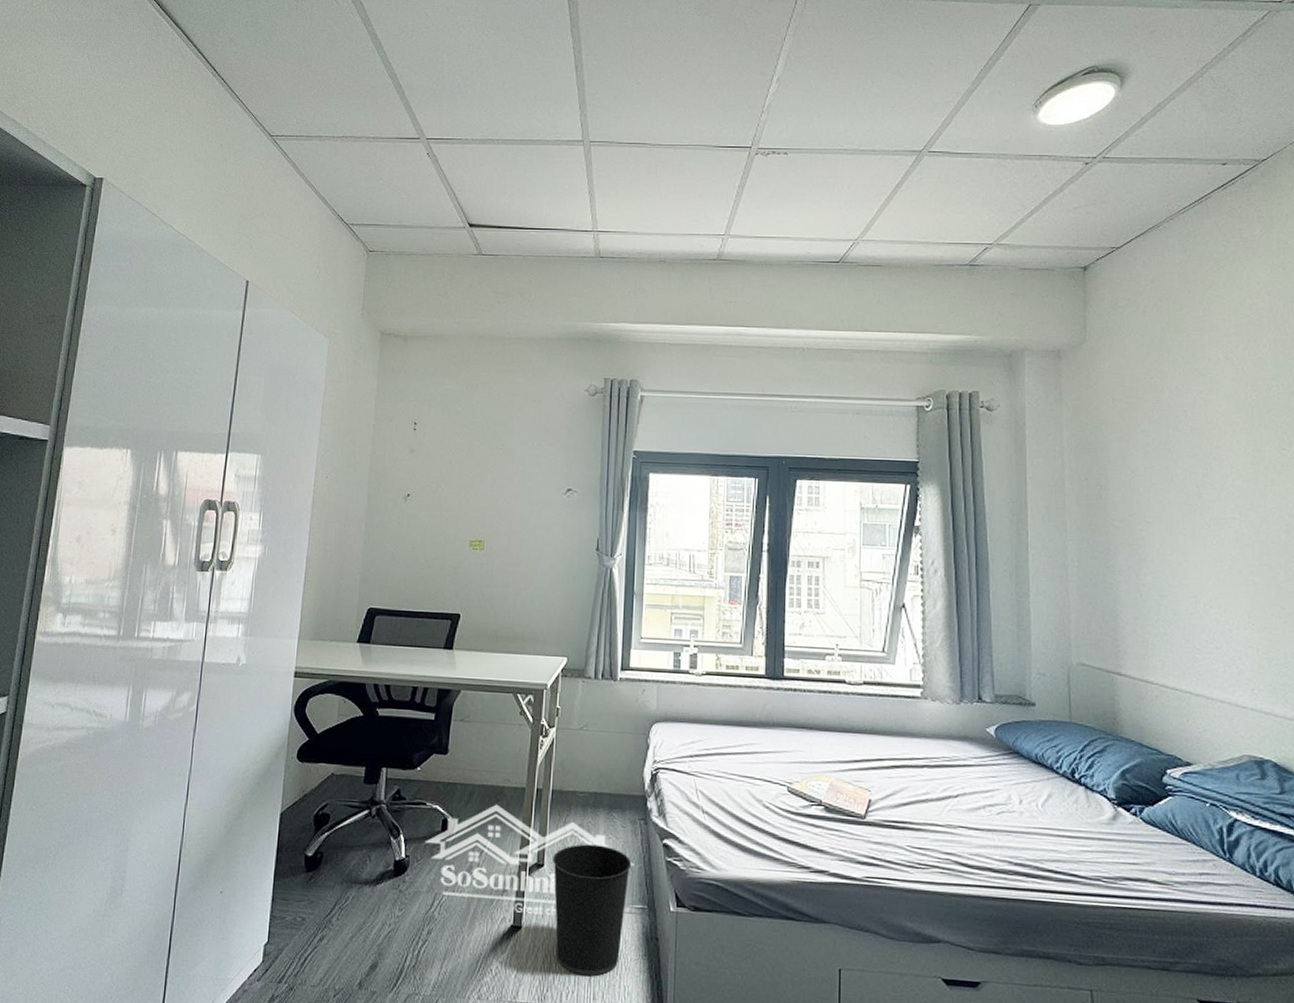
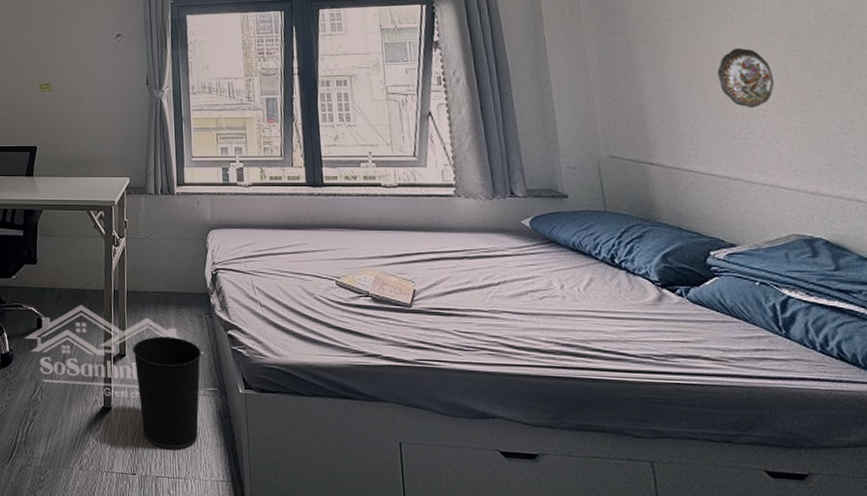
decorative plate: none [1190,558,1243,622] -> present [717,48,775,108]

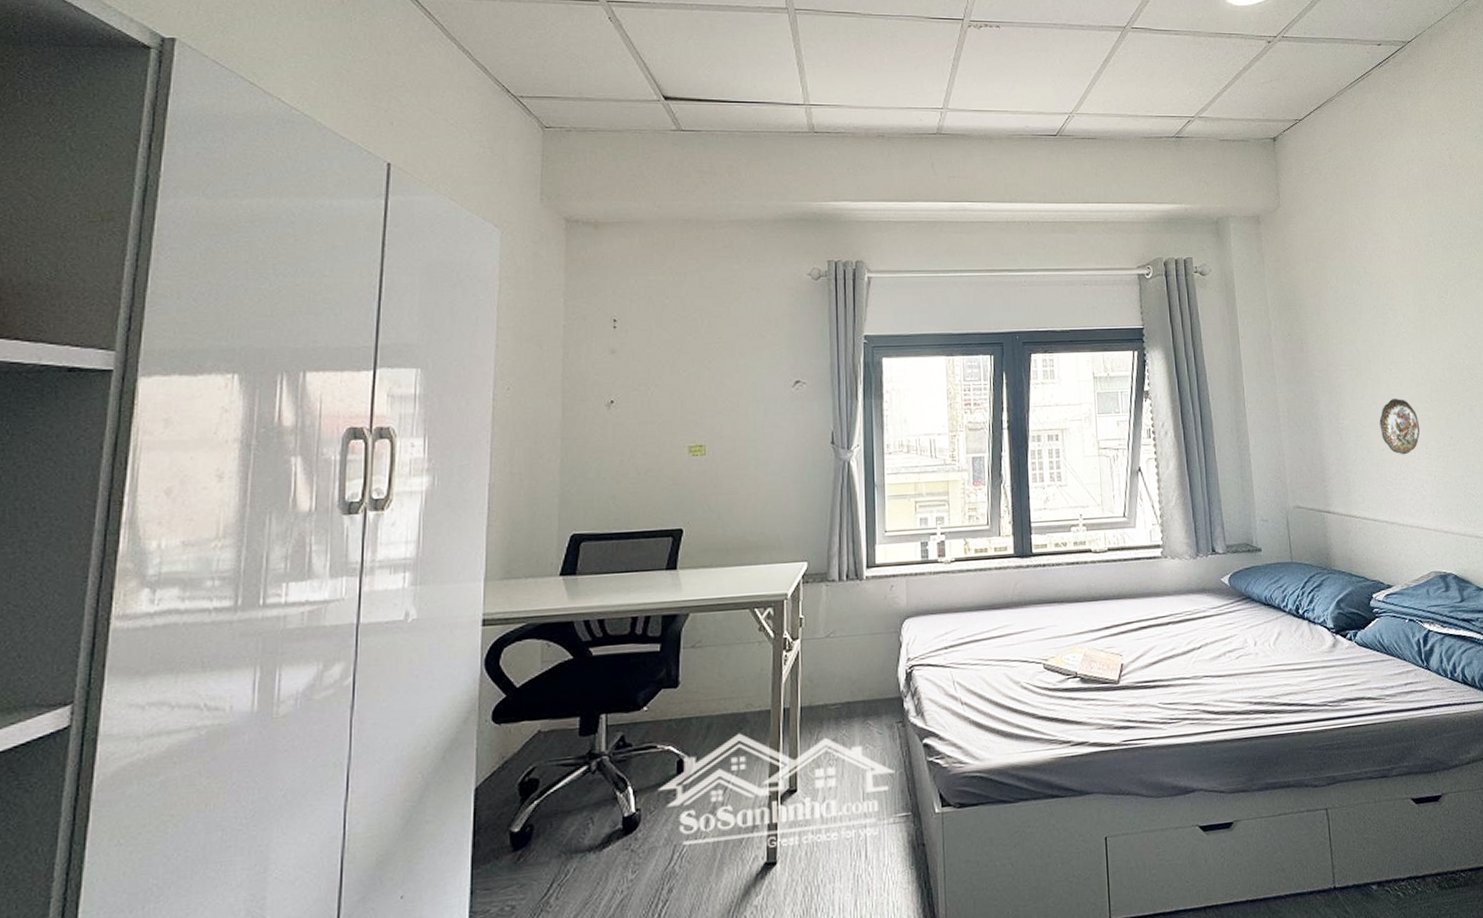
wastebasket: present [133,336,202,450] -> none [806,757,892,901]

